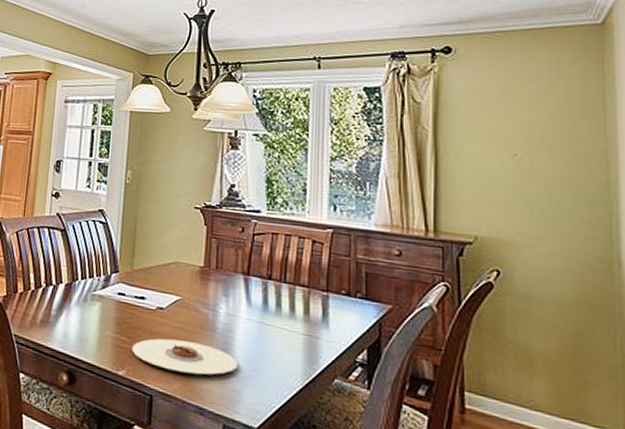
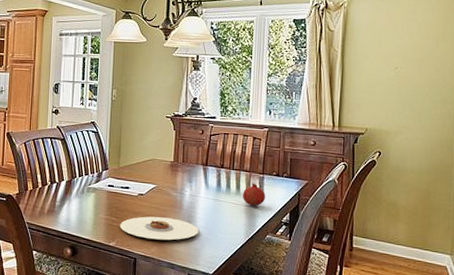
fruit: none [299,303,331,336] -> present [243,183,265,206]

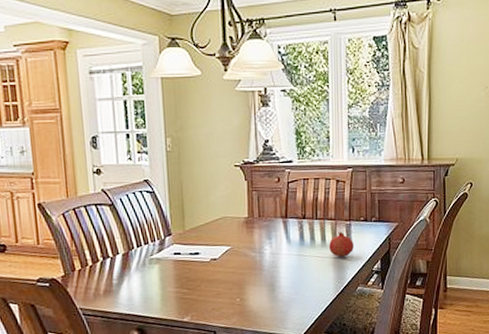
plate: present [120,216,198,241] -> none [193,281,283,308]

